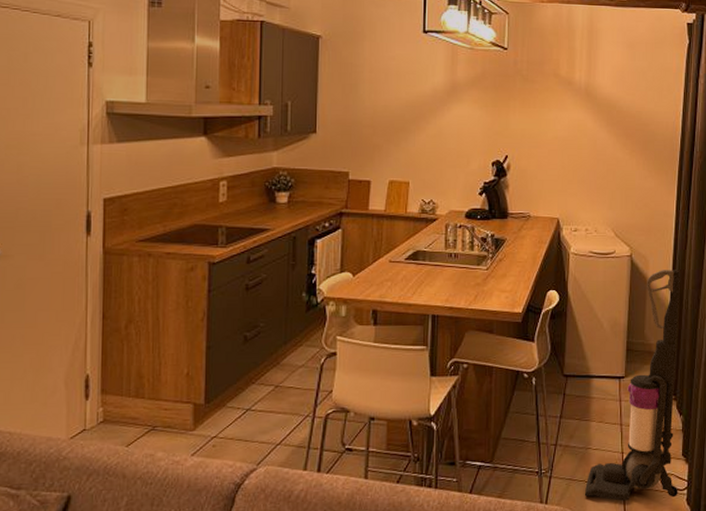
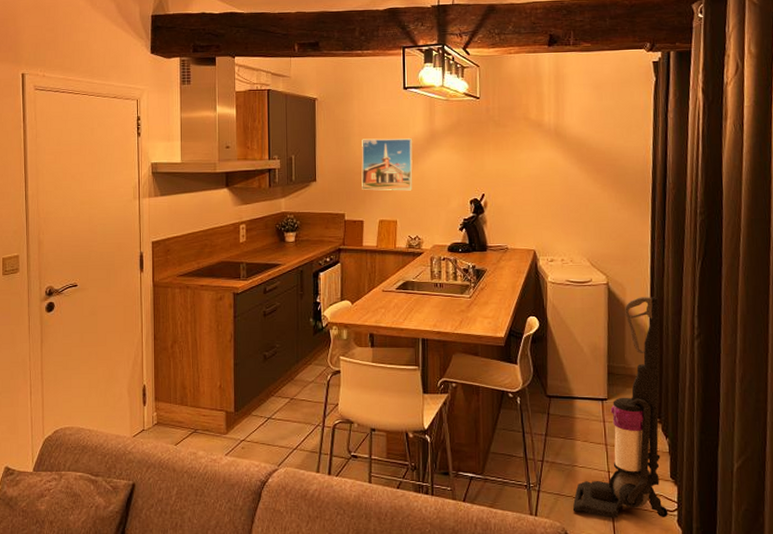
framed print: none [370,86,432,149] -> present [361,138,413,191]

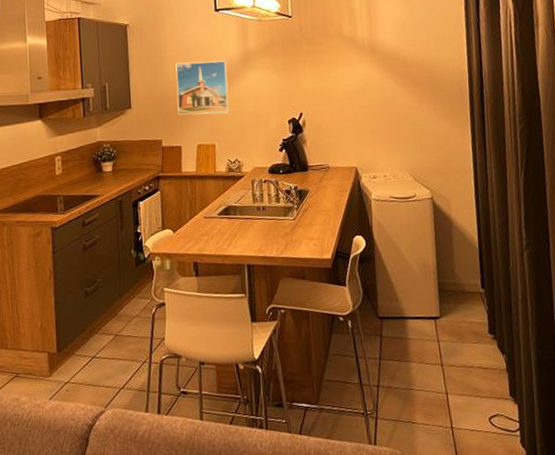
vacuum cleaner: present [572,297,668,518] -> none [412,209,511,443]

